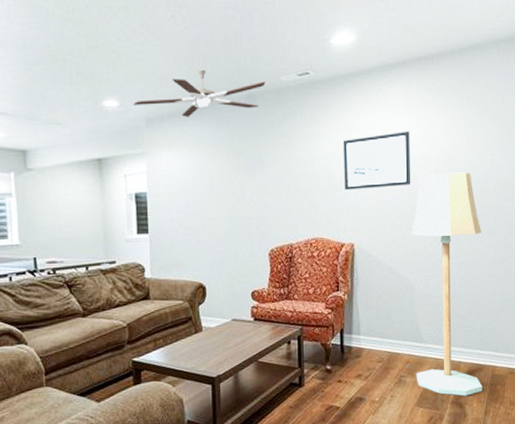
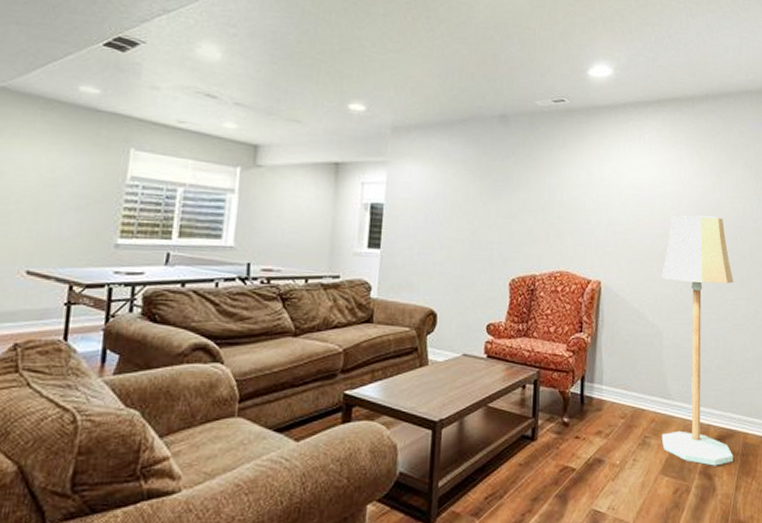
ceiling fan: present [133,69,266,117] -> none [380,84,520,130]
wall art: present [342,131,411,191] -> none [594,169,663,225]

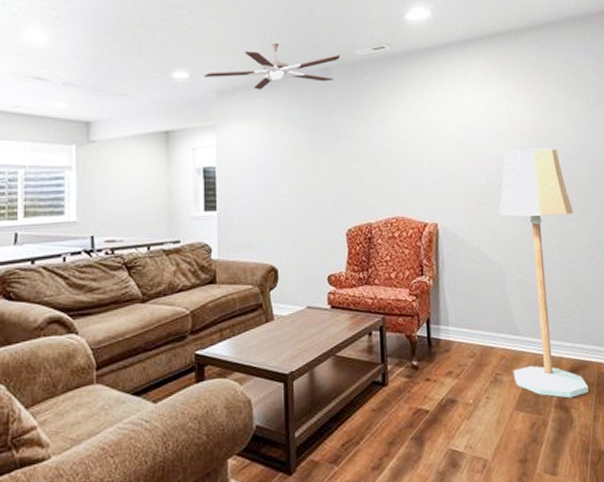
ceiling fan: none [380,84,520,130] -> present [204,42,341,90]

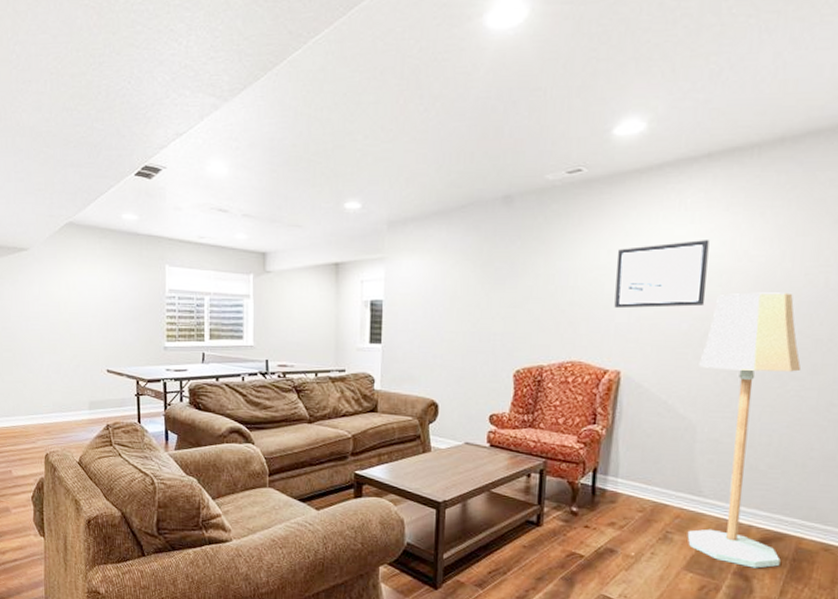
ceiling fan: present [204,42,341,90] -> none [376,167,527,220]
wall art: none [421,106,495,167] -> present [614,240,710,309]

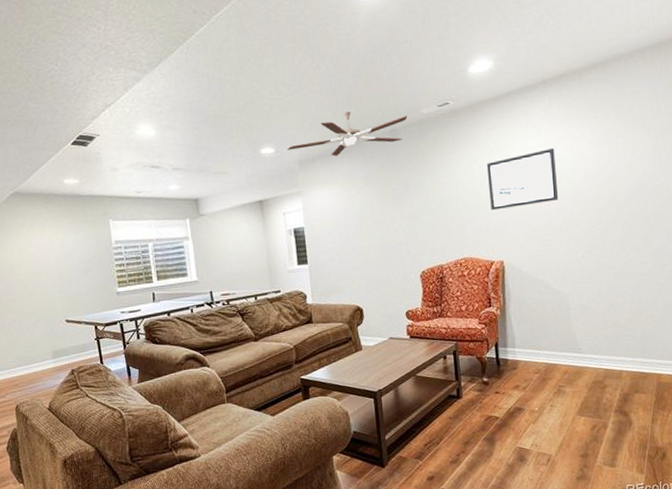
ceiling fan: none [376,167,527,220] -> present [287,111,408,156]
floor lamp: present [687,292,802,569] -> none [562,182,648,405]

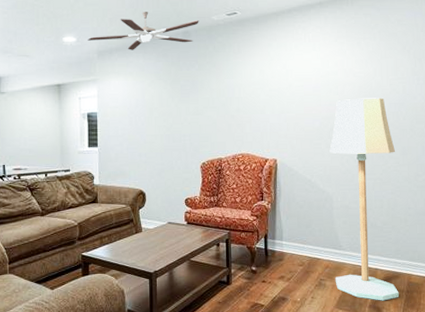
wall art: present [486,148,559,211] -> none [266,62,329,113]
floor lamp: none [562,182,648,405] -> present [329,98,399,301]

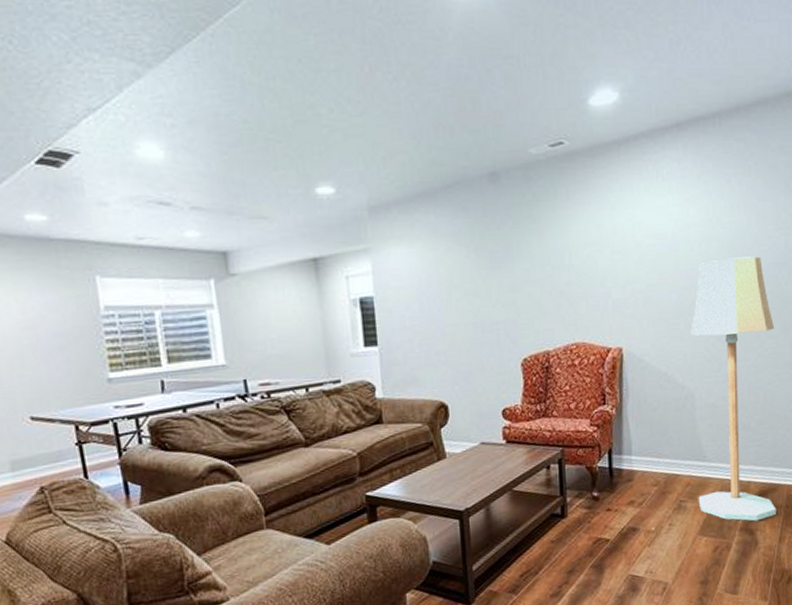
ceiling fan: present [88,11,199,50] -> none [352,143,511,204]

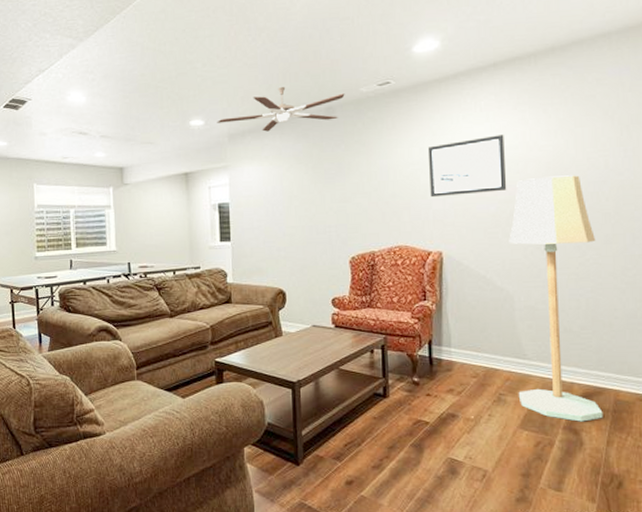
ceiling fan: none [352,143,511,204] -> present [217,86,345,132]
wall art: none [606,210,690,285] -> present [427,135,507,198]

